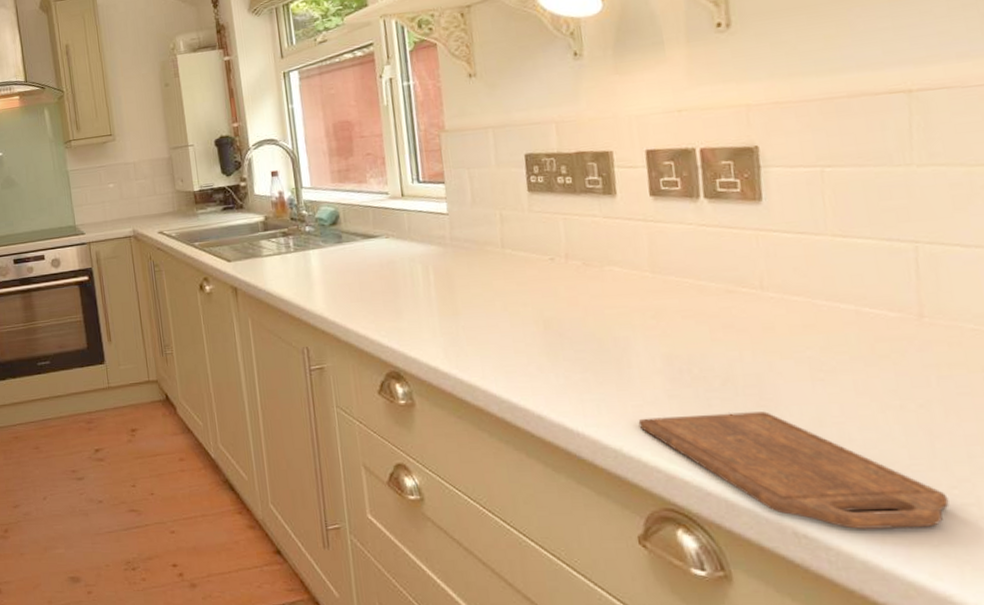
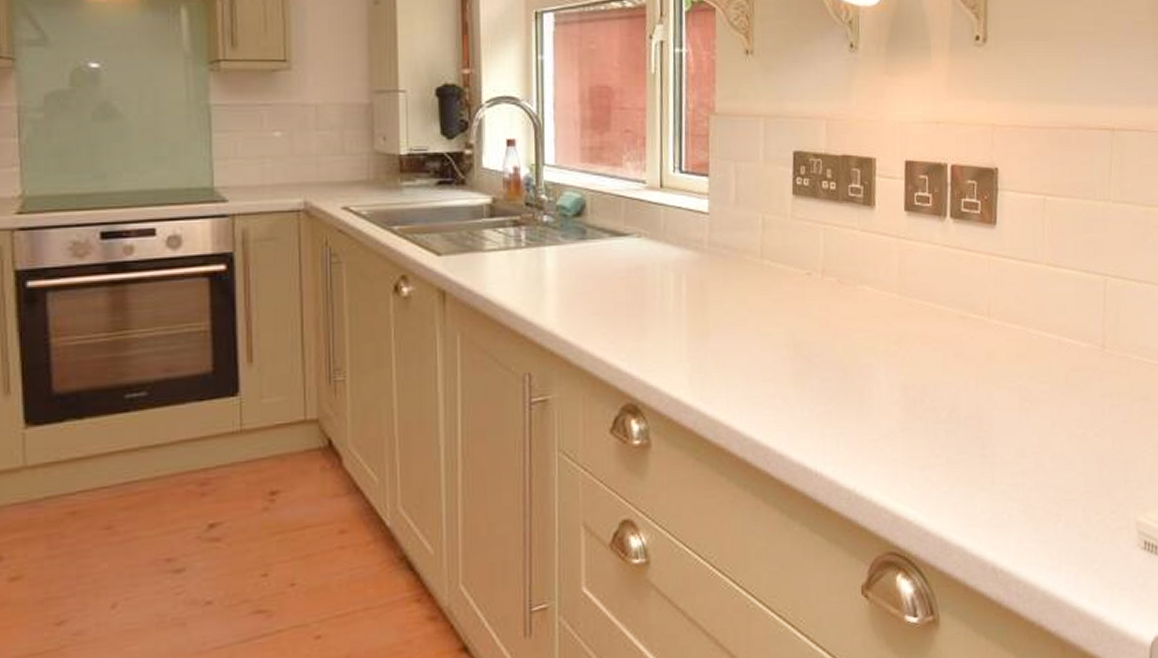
cutting board: present [638,411,950,529] -> none [873,443,1109,560]

